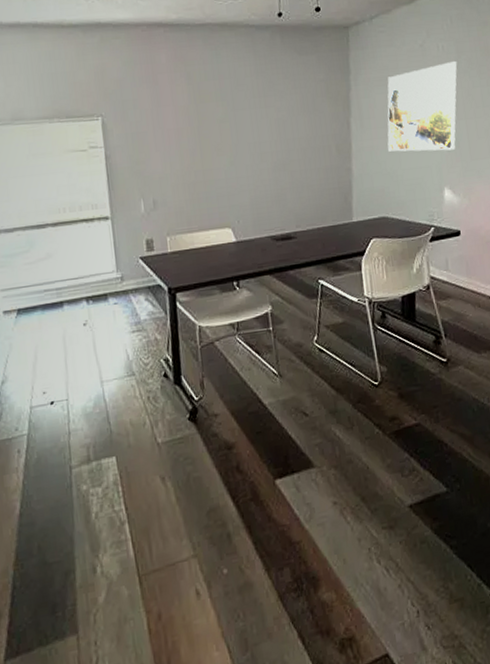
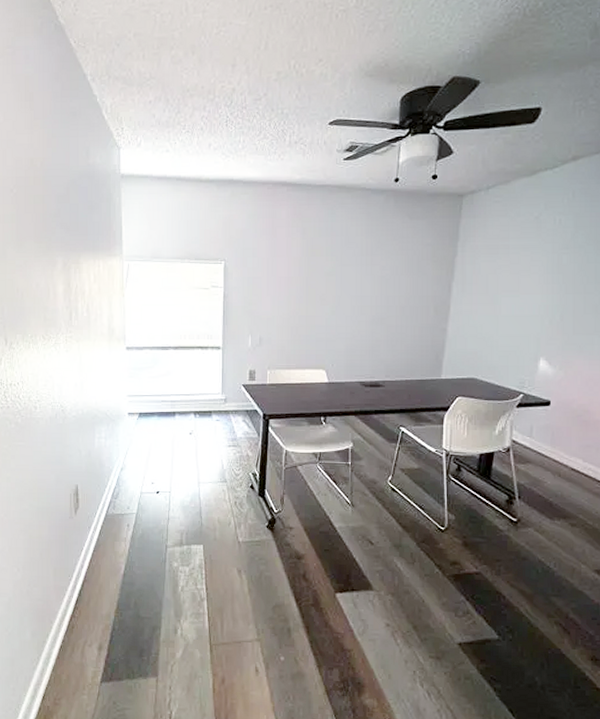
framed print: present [387,61,457,152] -> none [487,236,573,322]

